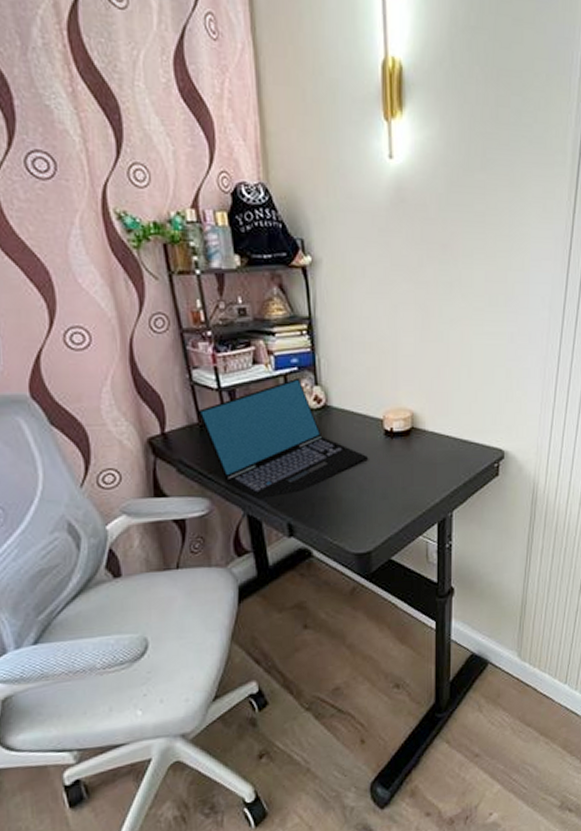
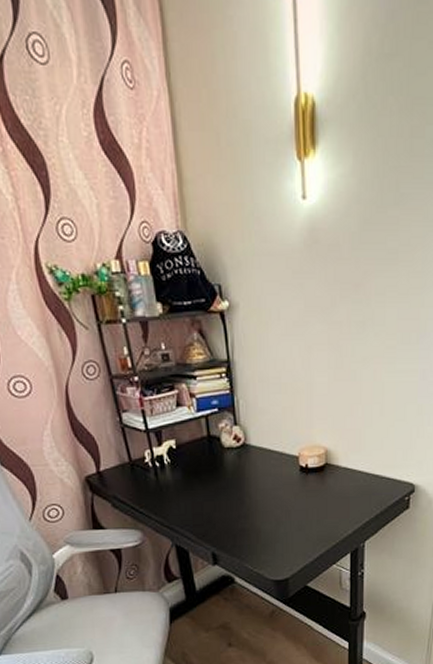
laptop: present [197,377,368,500] -> none [128,418,284,532]

